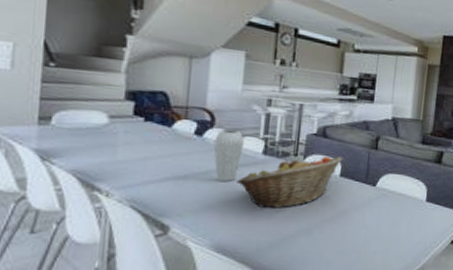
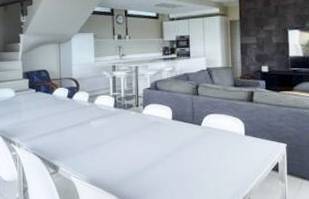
vase: present [213,129,244,181] -> none [80,91,100,130]
fruit basket: present [236,156,344,208] -> none [99,104,173,149]

